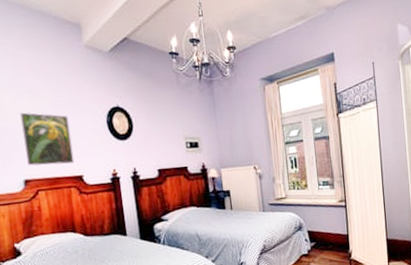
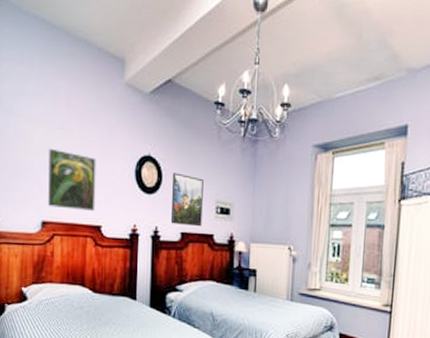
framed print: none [142,118,176,163] -> present [170,173,204,227]

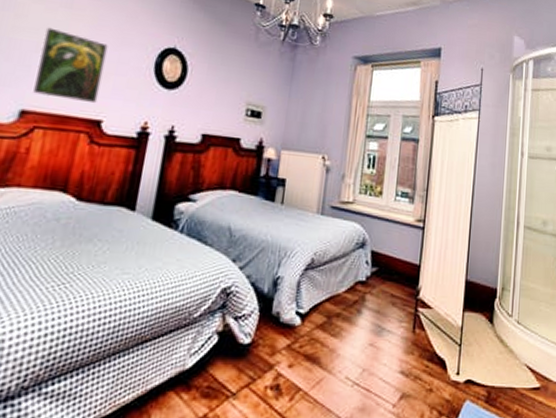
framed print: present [170,173,204,227] -> none [190,69,235,129]

